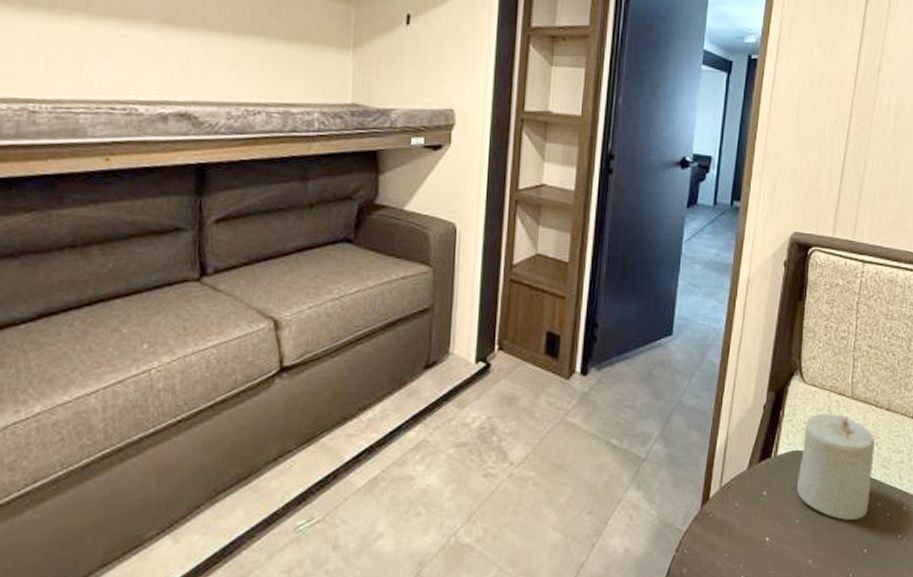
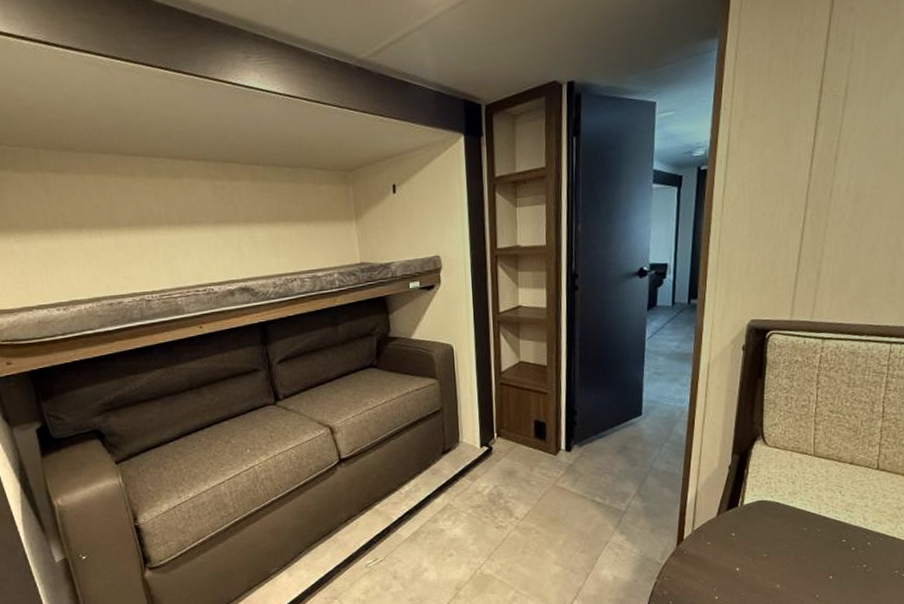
candle: present [796,412,875,520] -> none [762,469,838,554]

